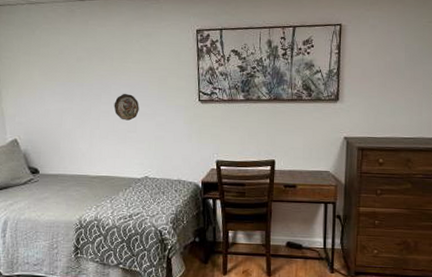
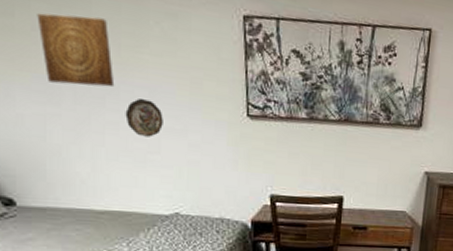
wall art: none [62,42,108,88] -> present [37,13,115,88]

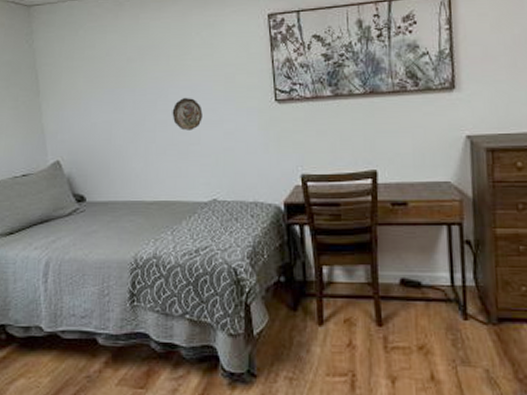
wall art: present [37,13,115,88] -> none [110,38,165,94]

